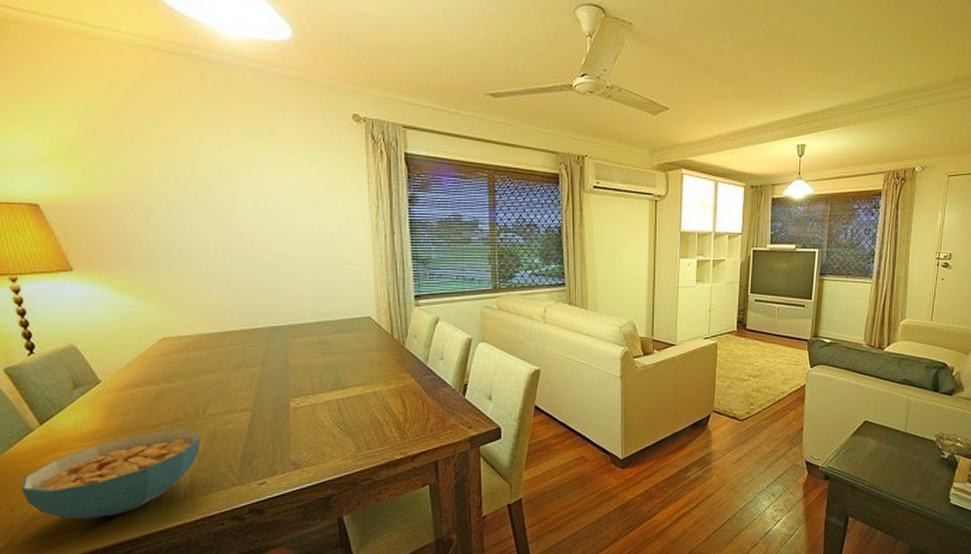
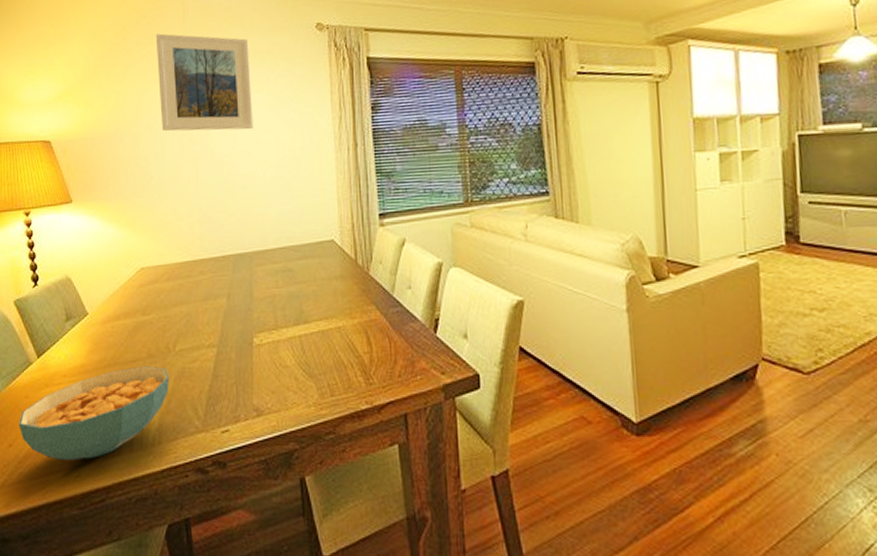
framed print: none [168,103,286,211] -> present [155,33,254,132]

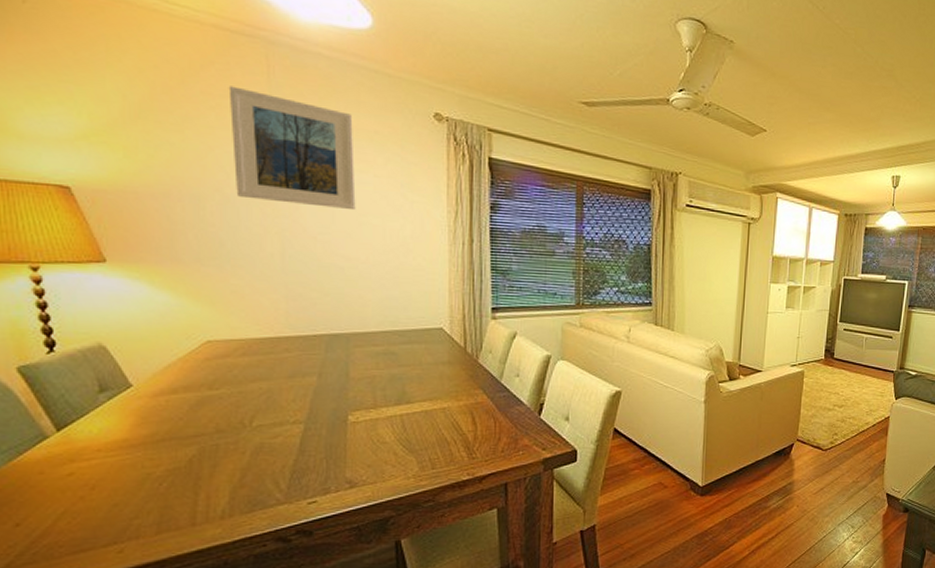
cereal bowl: present [19,366,170,461] -> none [30,441,245,538]

